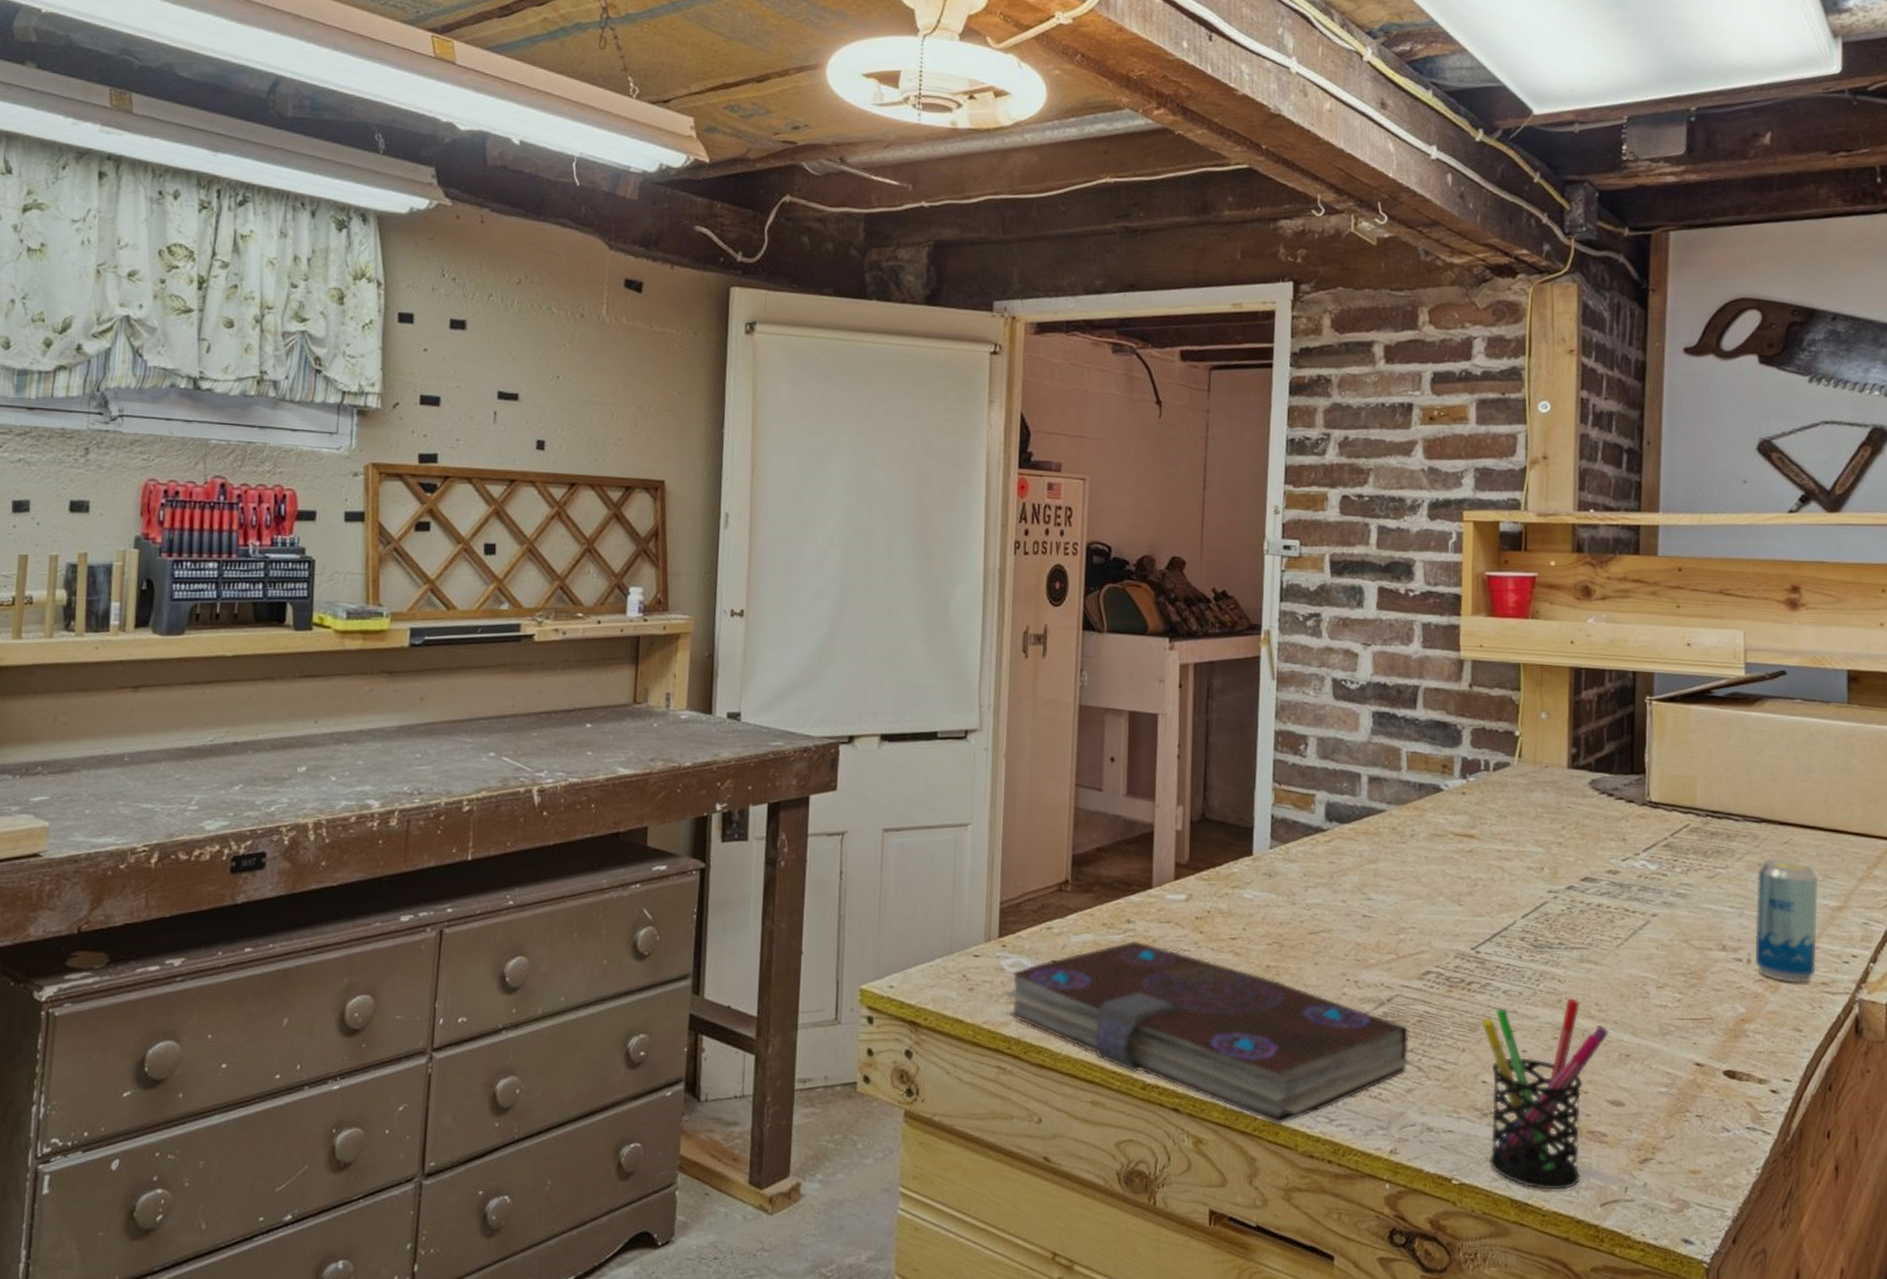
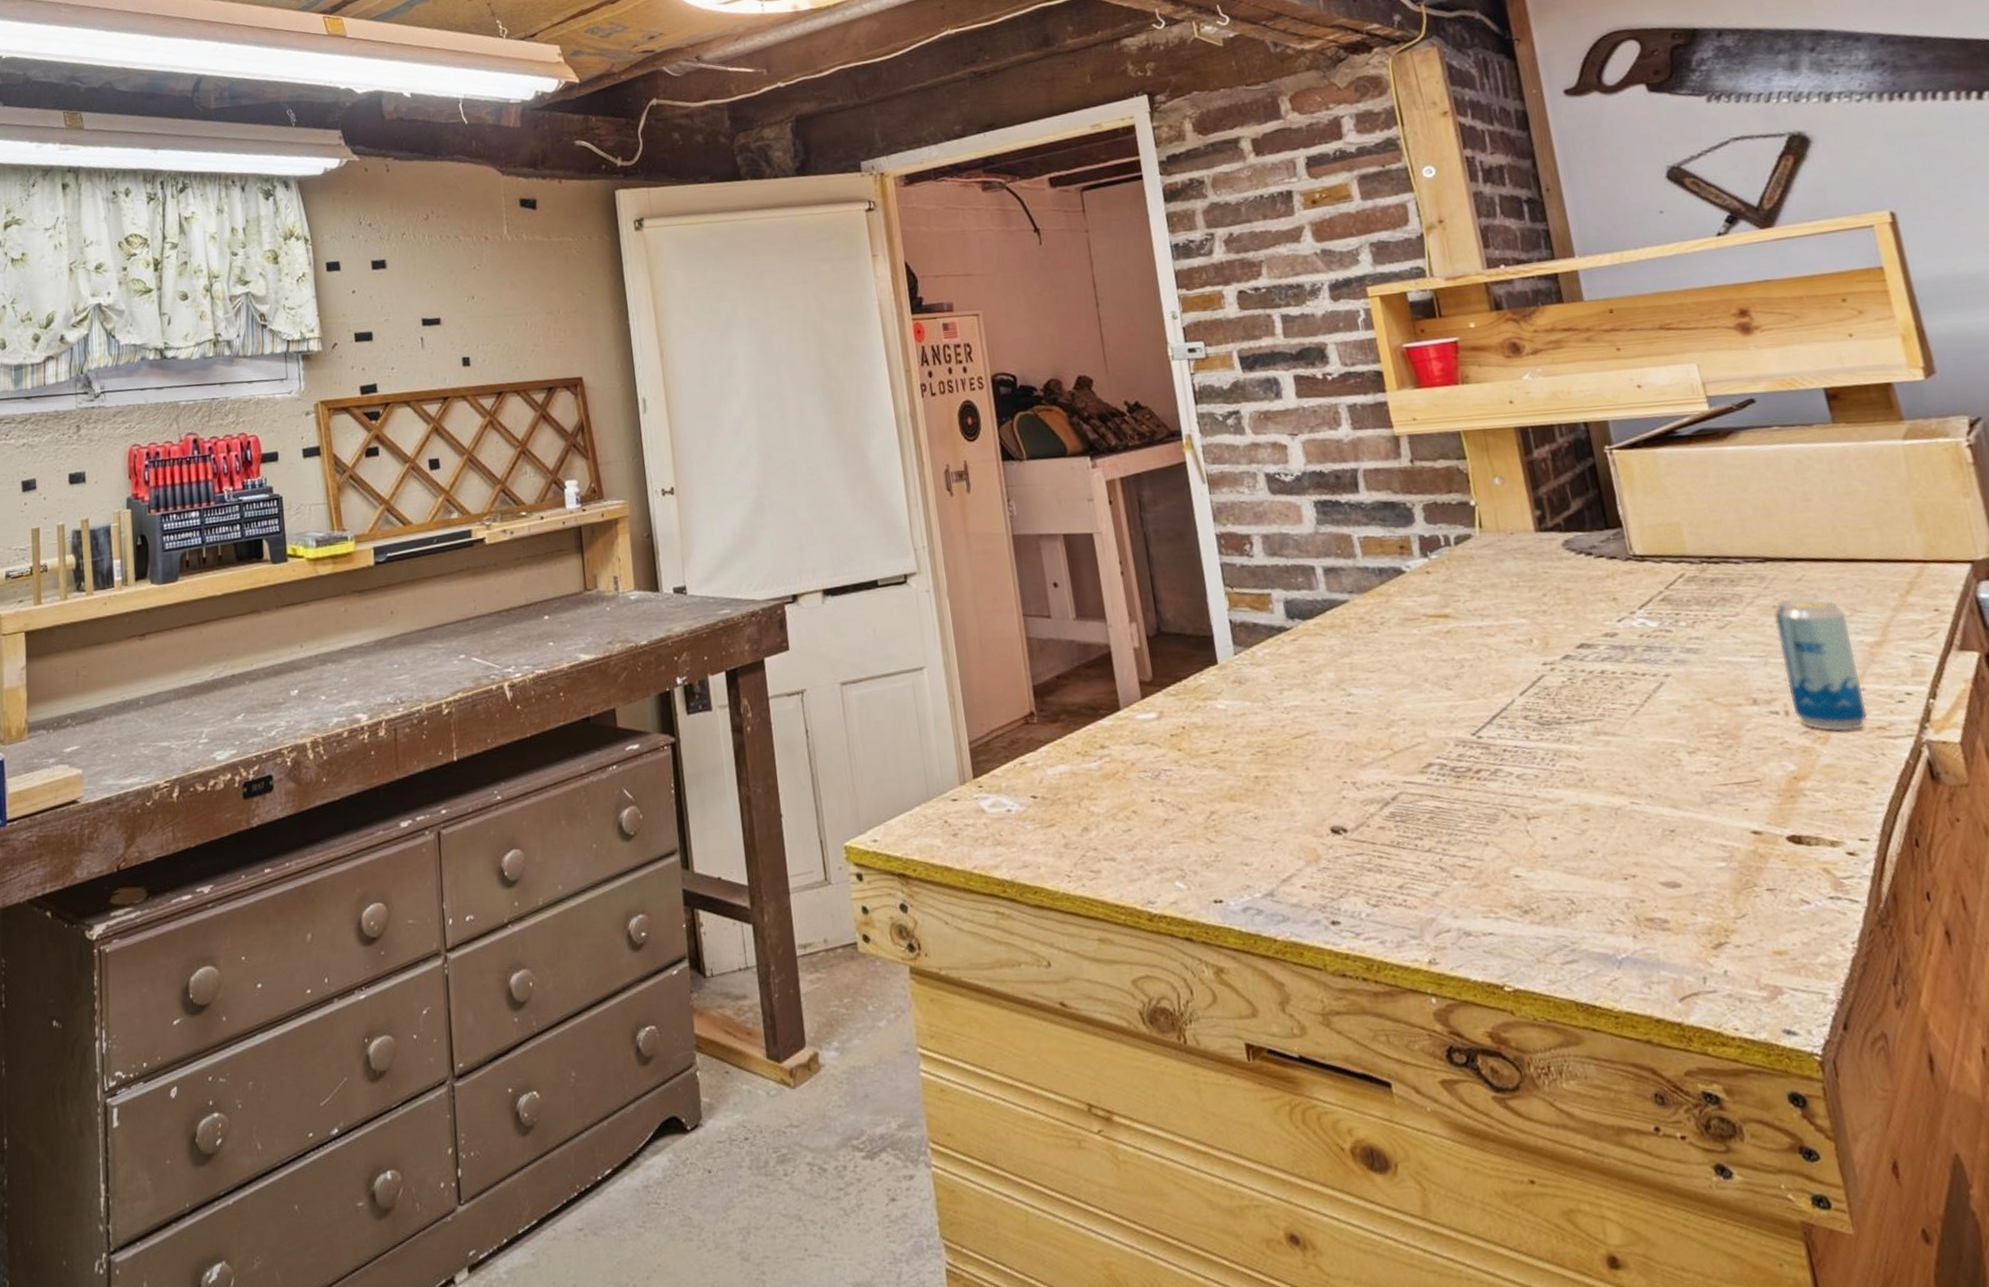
book: present [1002,941,1413,1124] -> none [986,766,1434,944]
pen holder: present [1481,997,1609,1190] -> none [1499,774,1650,989]

